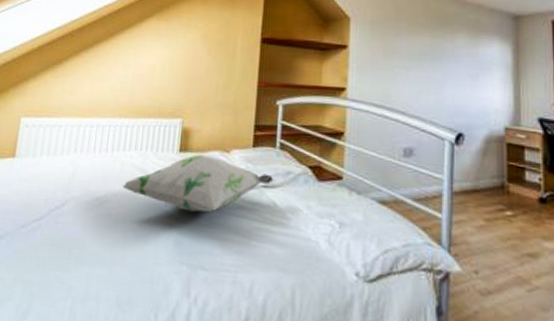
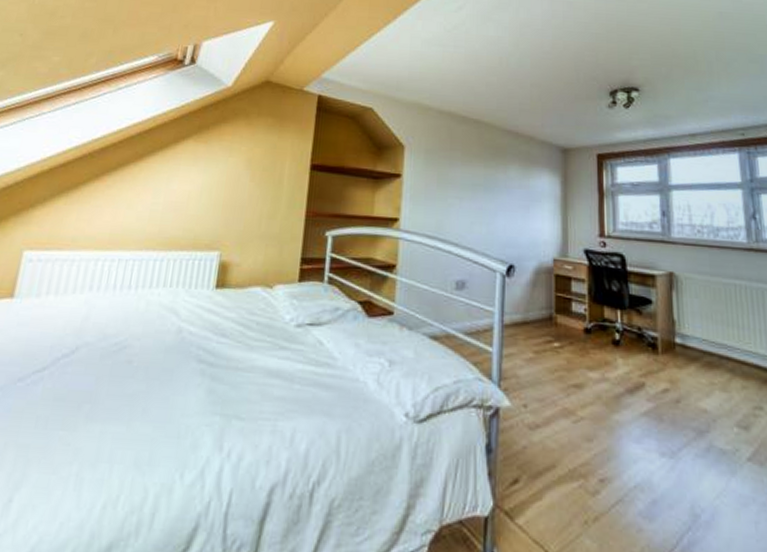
decorative pillow: present [122,154,274,212] -> none [147,291,321,355]

